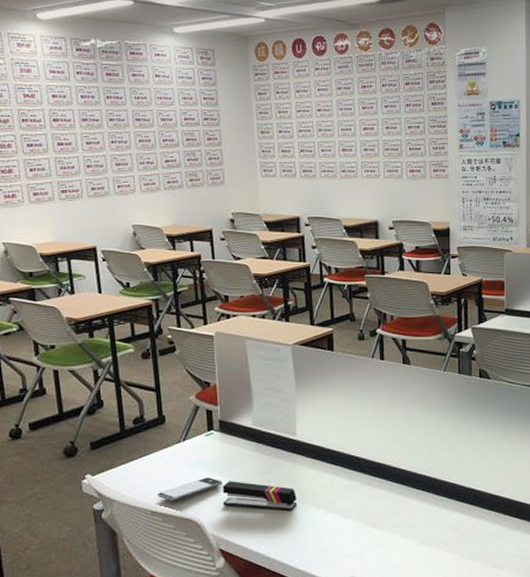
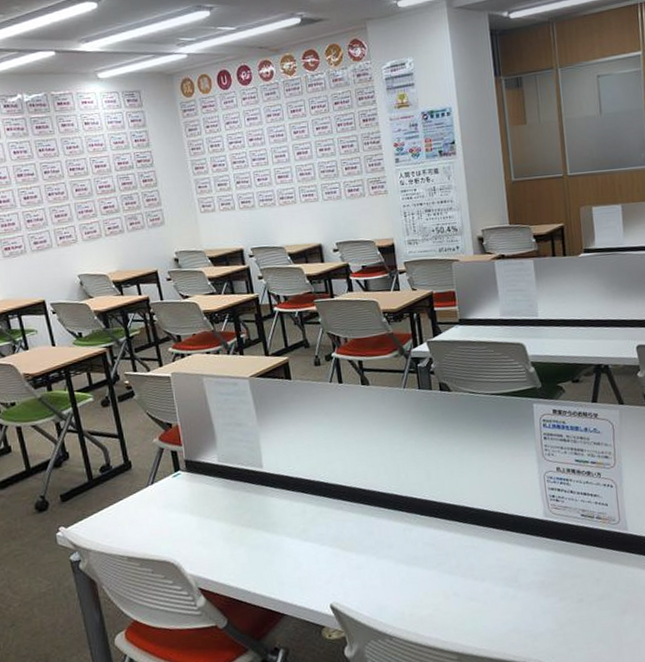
smartphone: present [158,477,223,501] -> none [132,518,195,545]
stapler: present [222,481,298,512] -> none [195,519,272,545]

